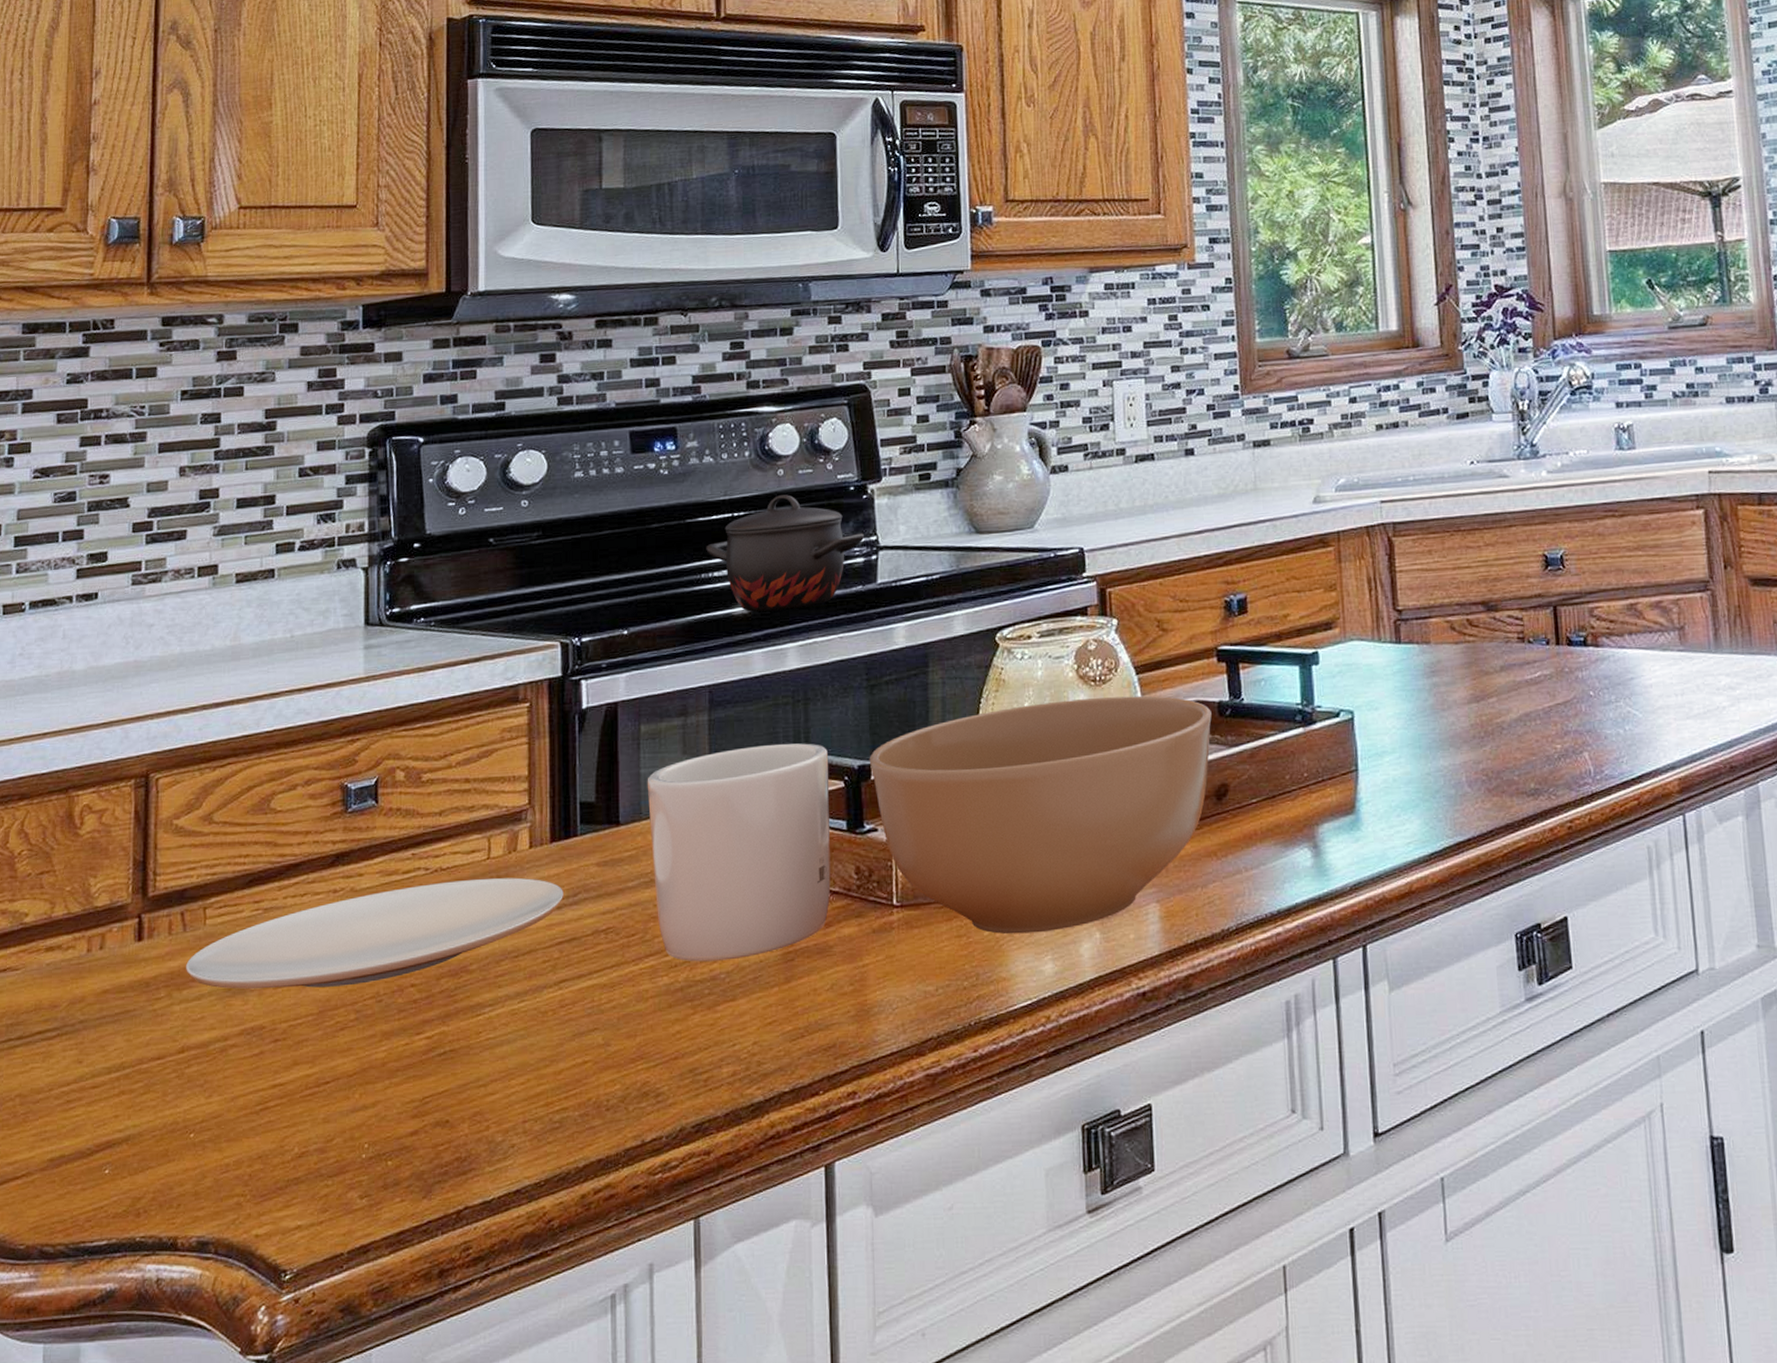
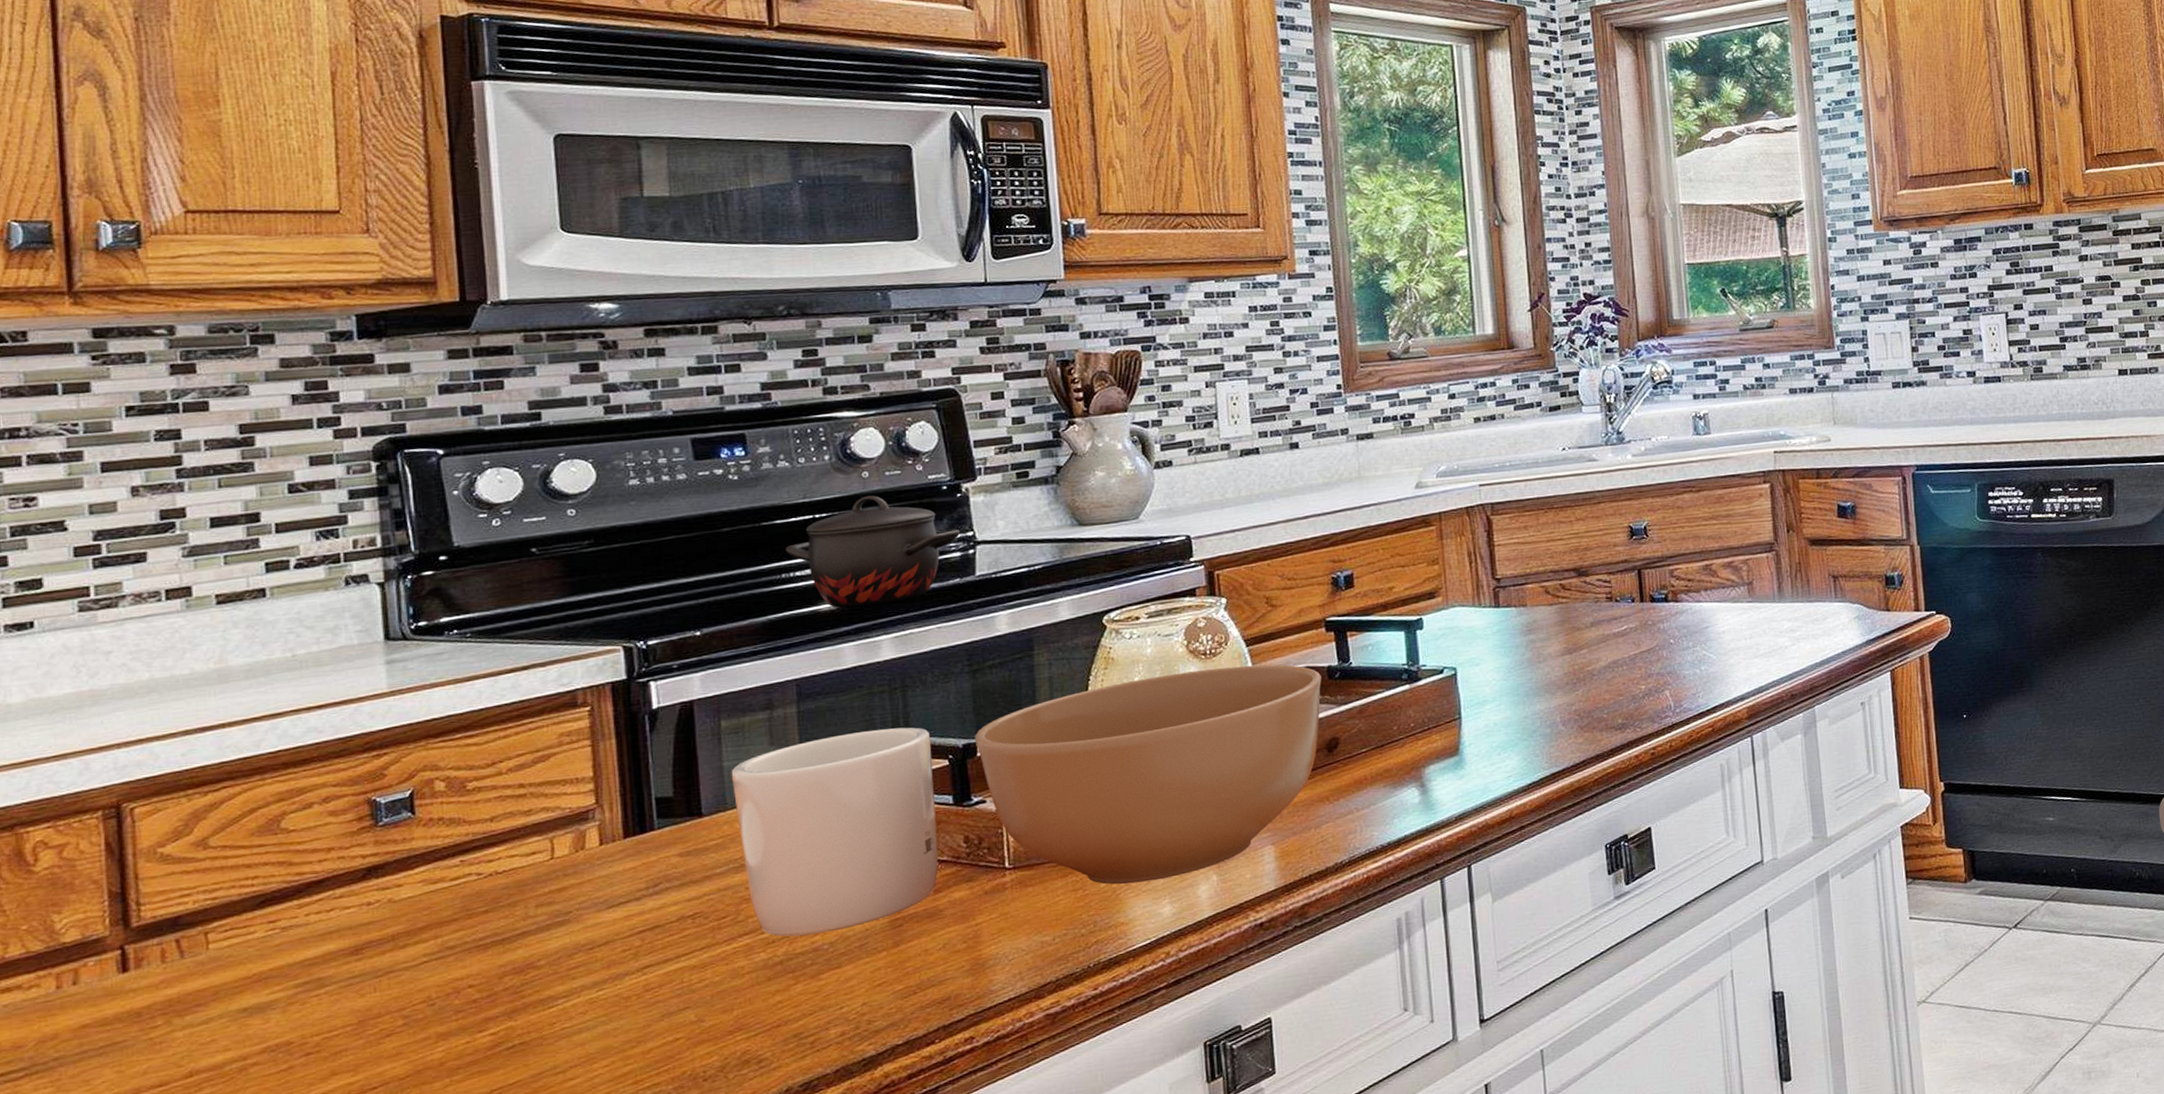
plate: present [186,877,563,989] -> none [187,873,642,1010]

